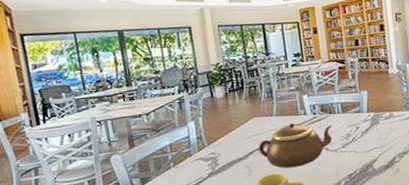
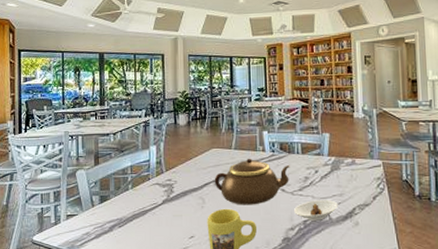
saucer: none [339,152,380,174] -> present [294,200,338,221]

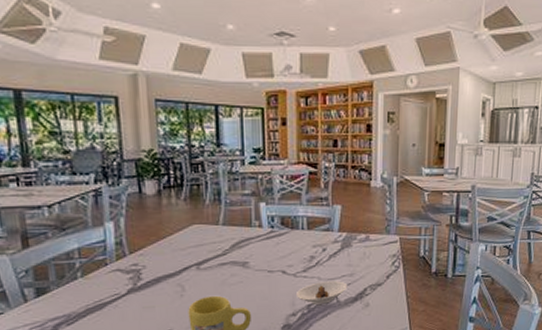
teapot: present [214,158,290,205] -> none [196,235,293,292]

